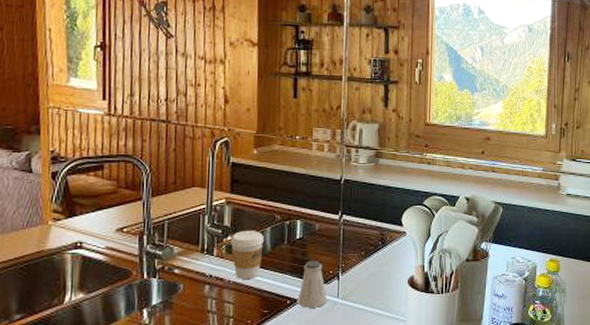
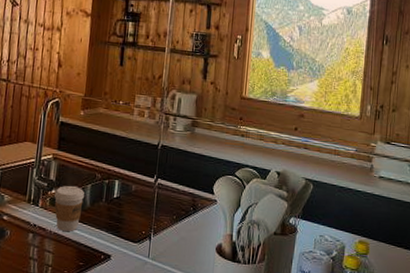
saltshaker: present [298,261,327,308] -> none [111,220,139,265]

